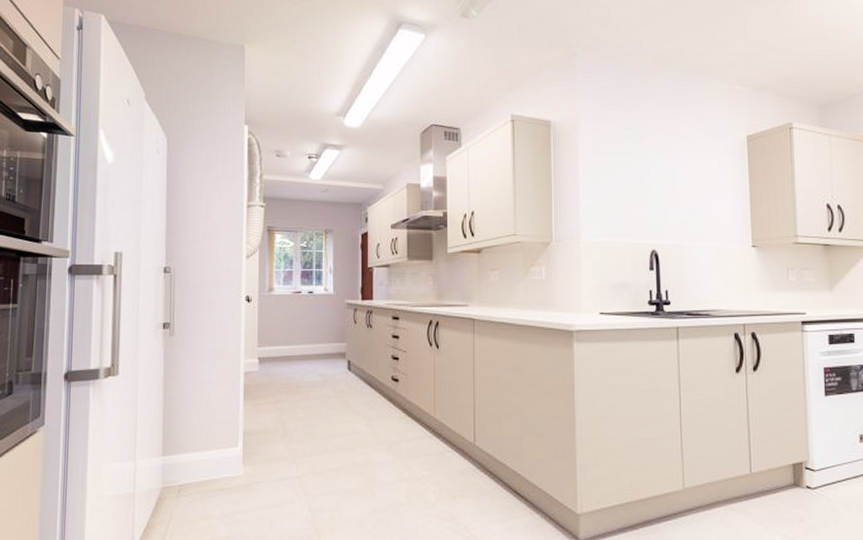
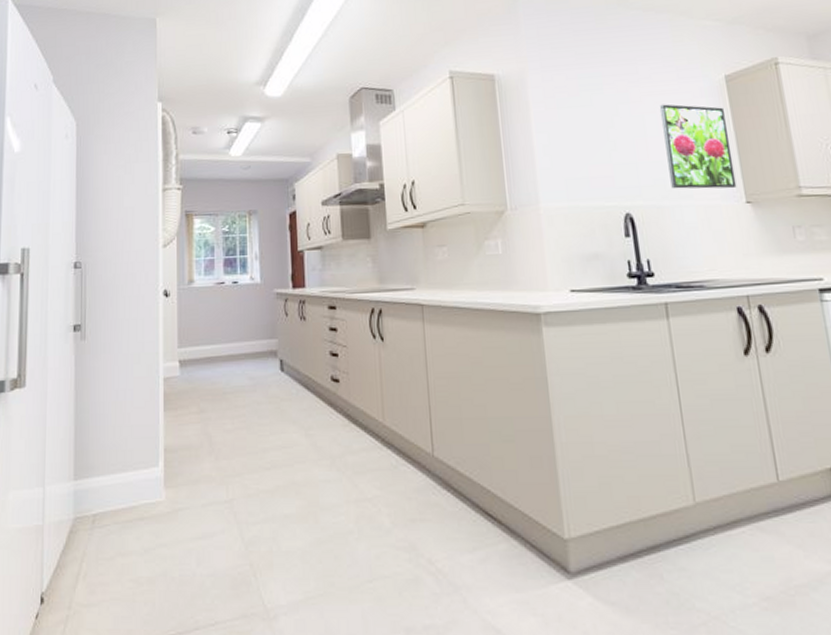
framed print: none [689,157,746,234] -> present [659,104,737,189]

